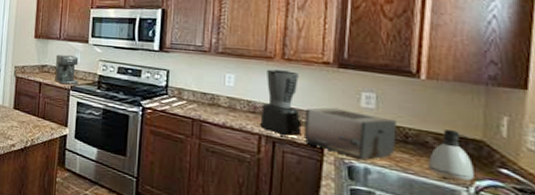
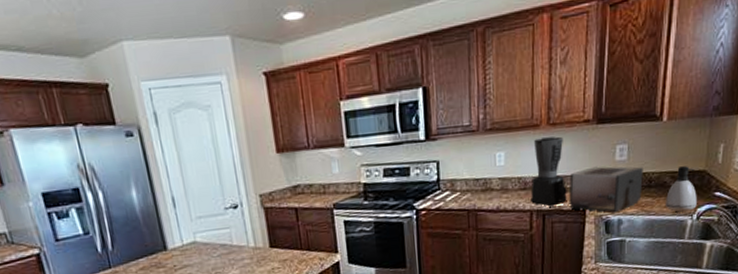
coffee maker: present [54,54,79,85] -> none [308,165,342,205]

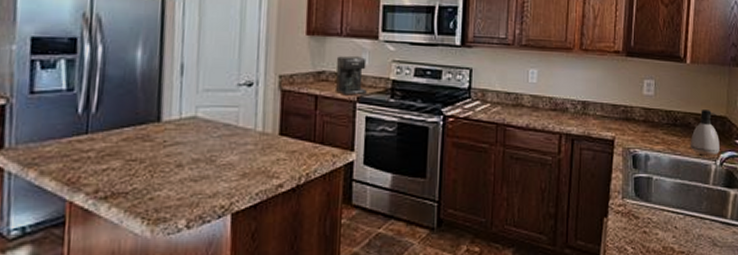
coffee maker: none [308,165,342,205] -> present [334,55,367,96]
blender: present [531,136,567,207] -> none [561,61,596,132]
toaster: present [569,166,643,213] -> none [598,97,669,148]

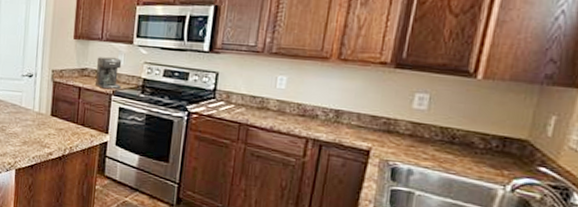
soap dispenser: present [690,110,720,156] -> none [469,130,514,181]

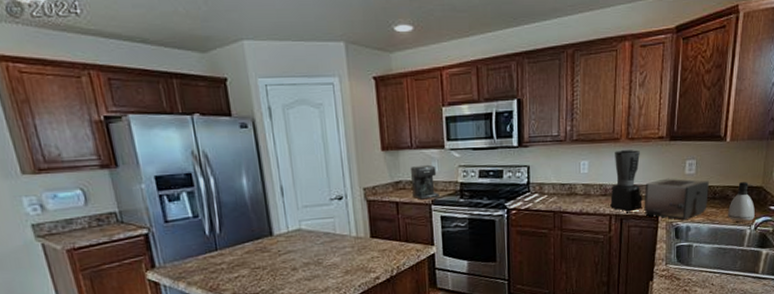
blender: none [308,70,353,140] -> present [610,150,643,212]
toaster: none [351,109,446,162] -> present [644,178,709,221]
soap dispenser: none [469,130,514,181] -> present [727,182,755,223]

